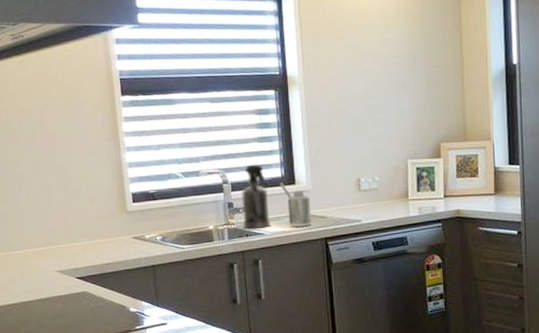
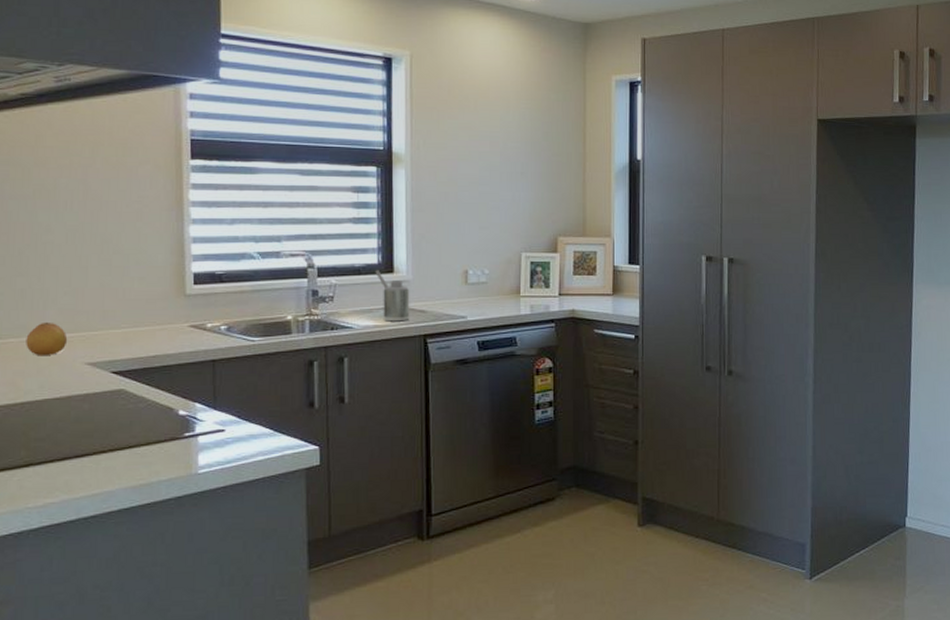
fruit: none [11,238,42,266] -> present [26,321,68,355]
spray bottle: present [241,164,270,230] -> none [328,248,361,322]

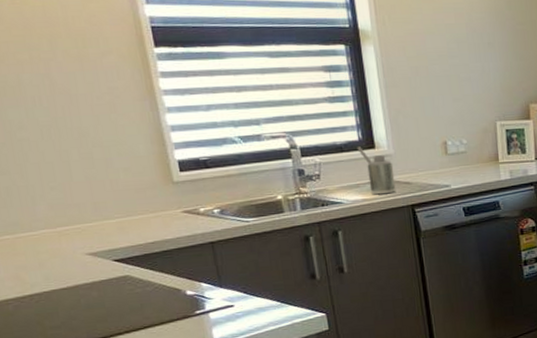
fruit: present [26,321,68,355] -> none [21,217,64,250]

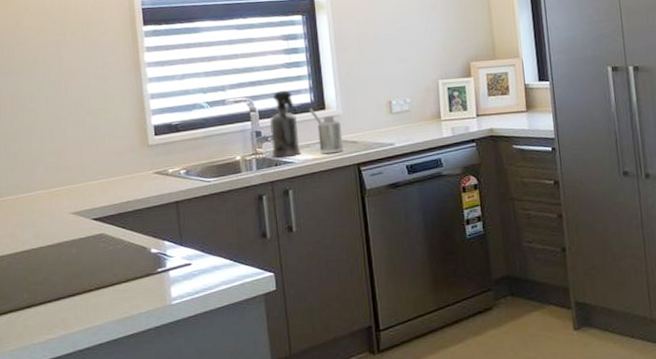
spray bottle: none [313,126,349,199] -> present [270,90,300,158]

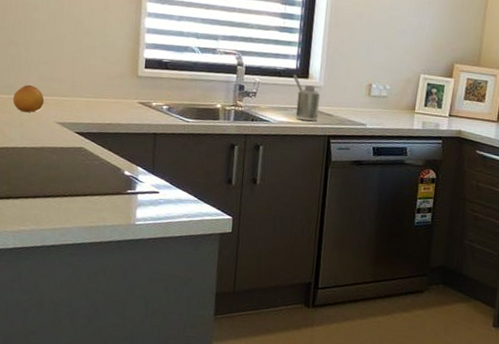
fruit: none [21,179,55,209] -> present [13,84,45,112]
spray bottle: present [270,90,300,158] -> none [251,51,280,116]

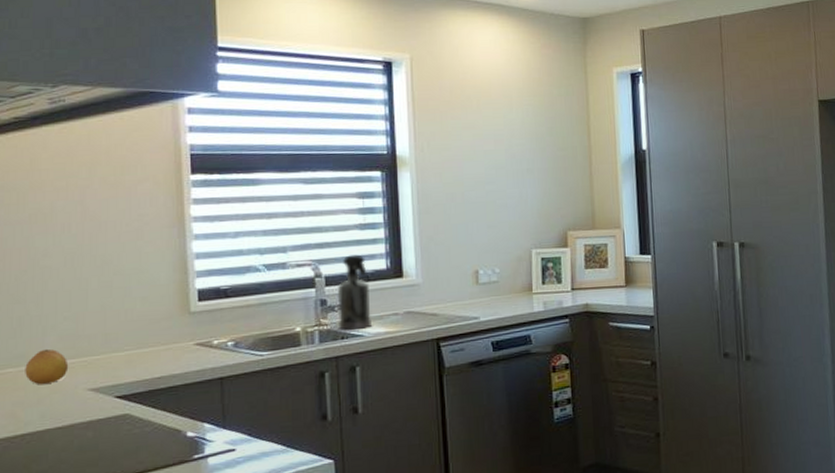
spray bottle: none [251,51,280,116] -> present [337,254,371,331]
soap dispenser: present [293,74,321,122] -> none [384,275,422,328]

